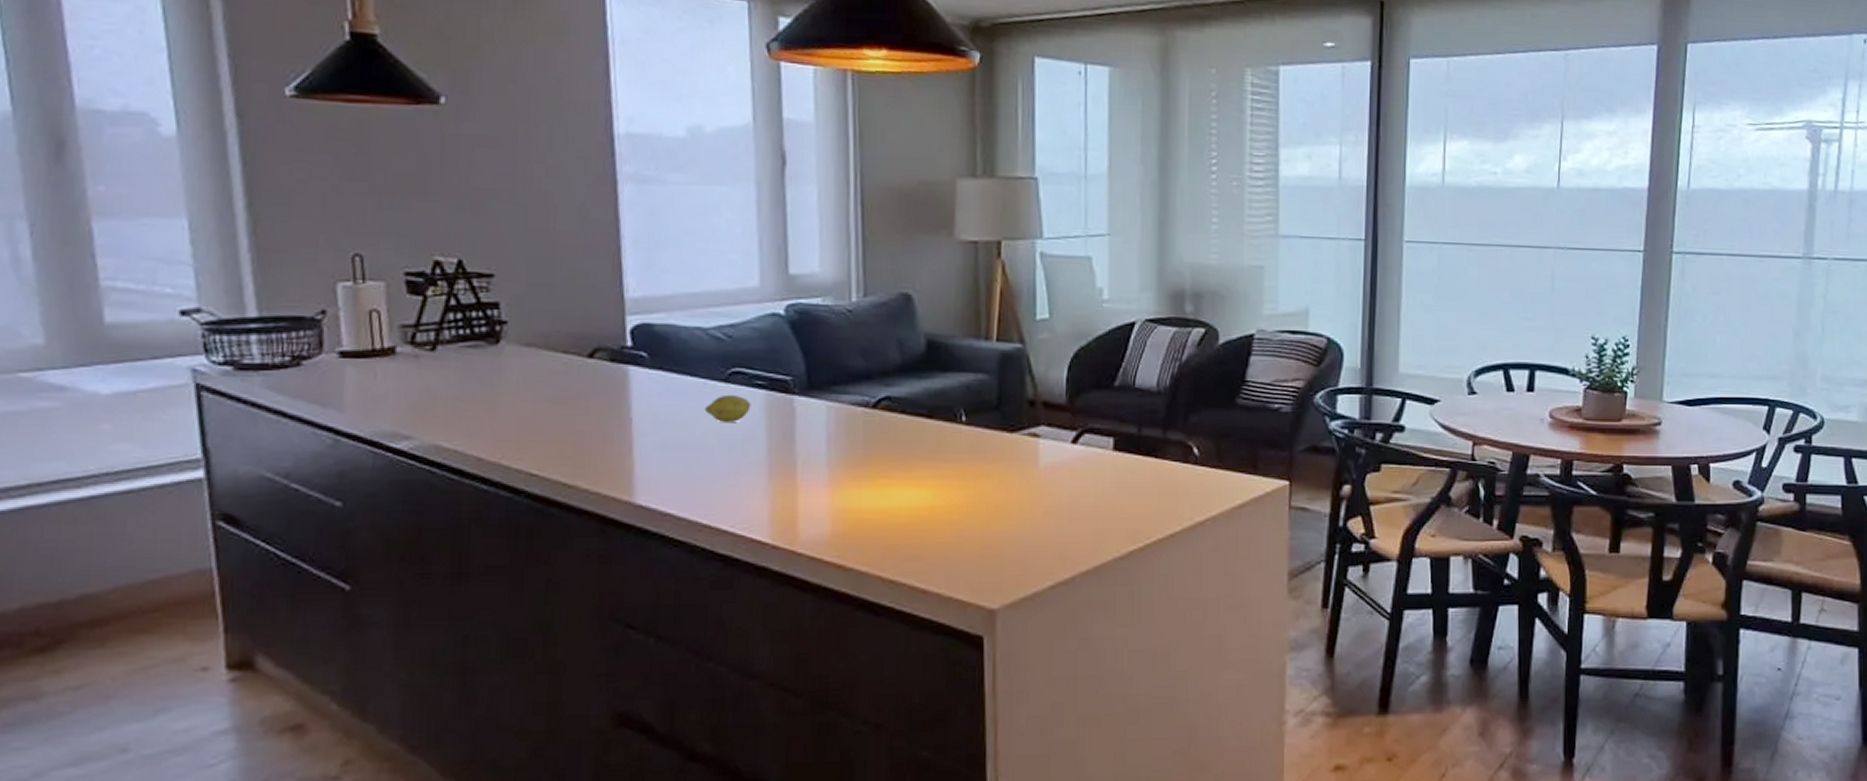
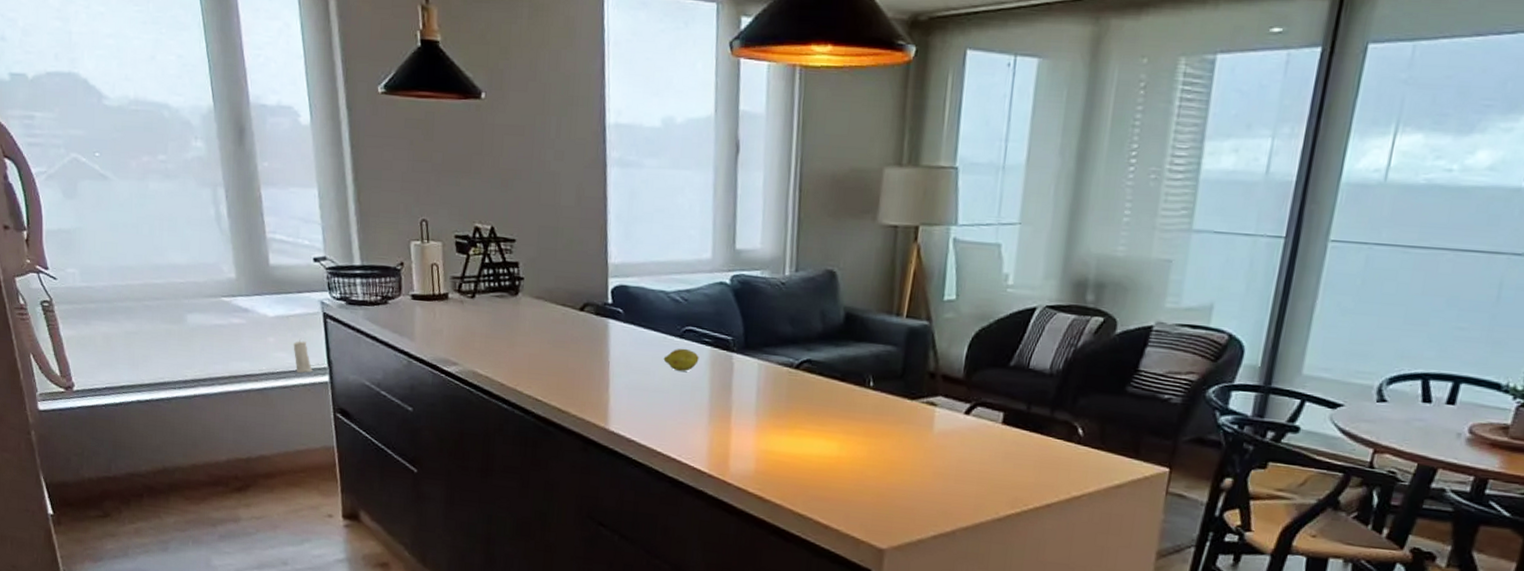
candle: none [143,421,177,471] -> present [293,338,313,374]

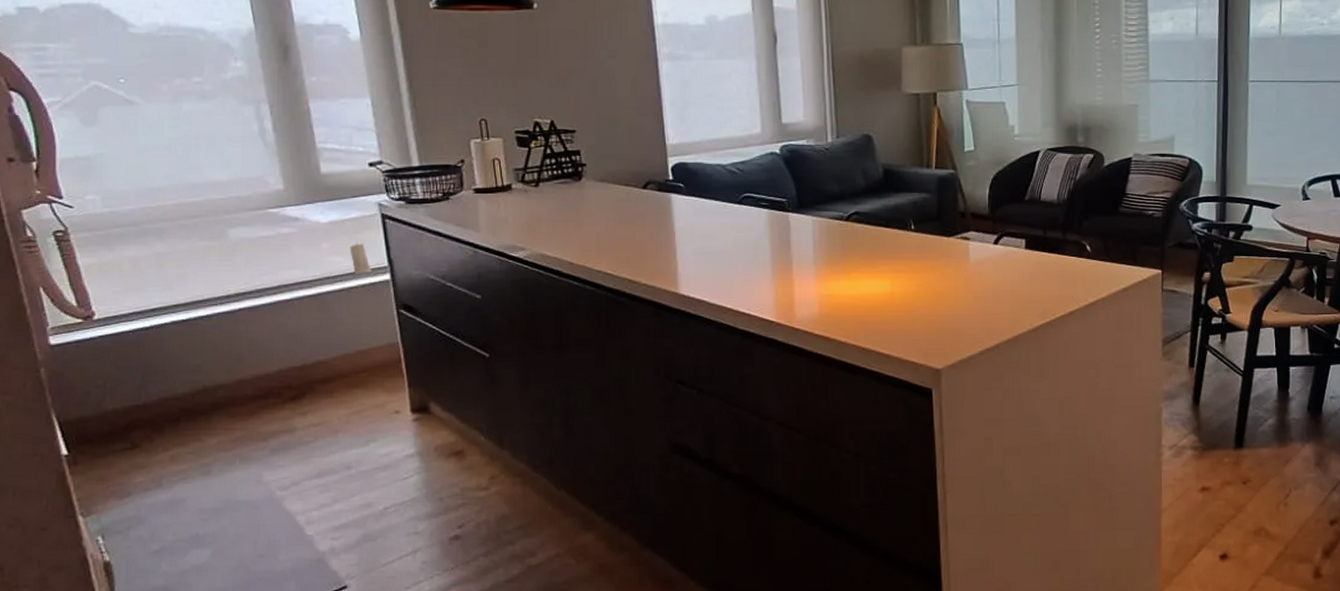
fruit: present [663,348,699,371] -> none [725,213,758,233]

